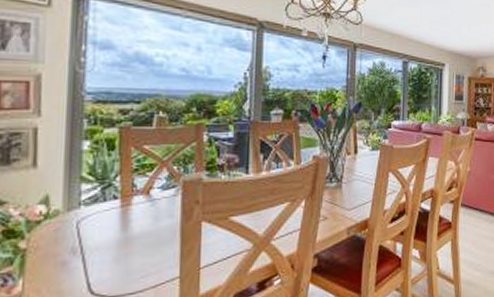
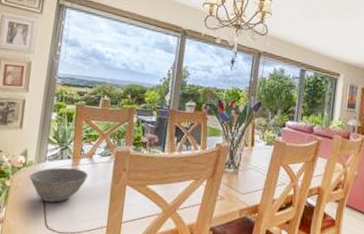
bowl: none [56,210,147,260] -> present [29,167,89,203]

